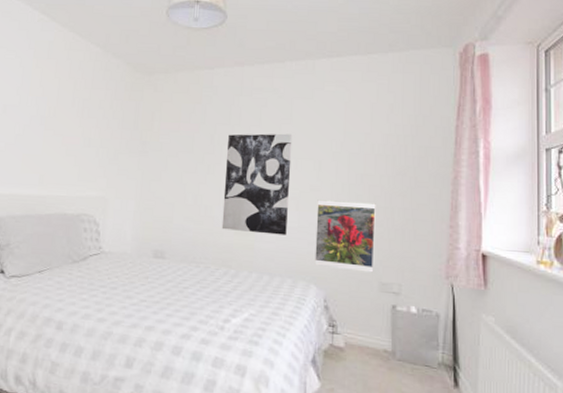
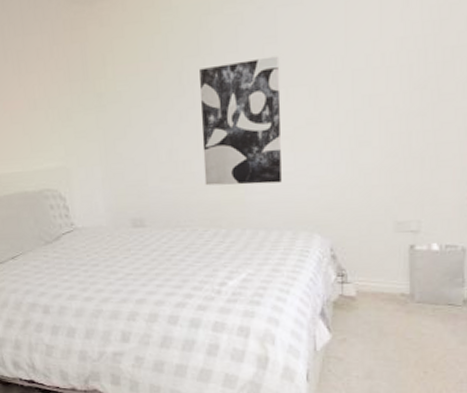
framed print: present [314,199,376,273] -> none [316,129,389,213]

